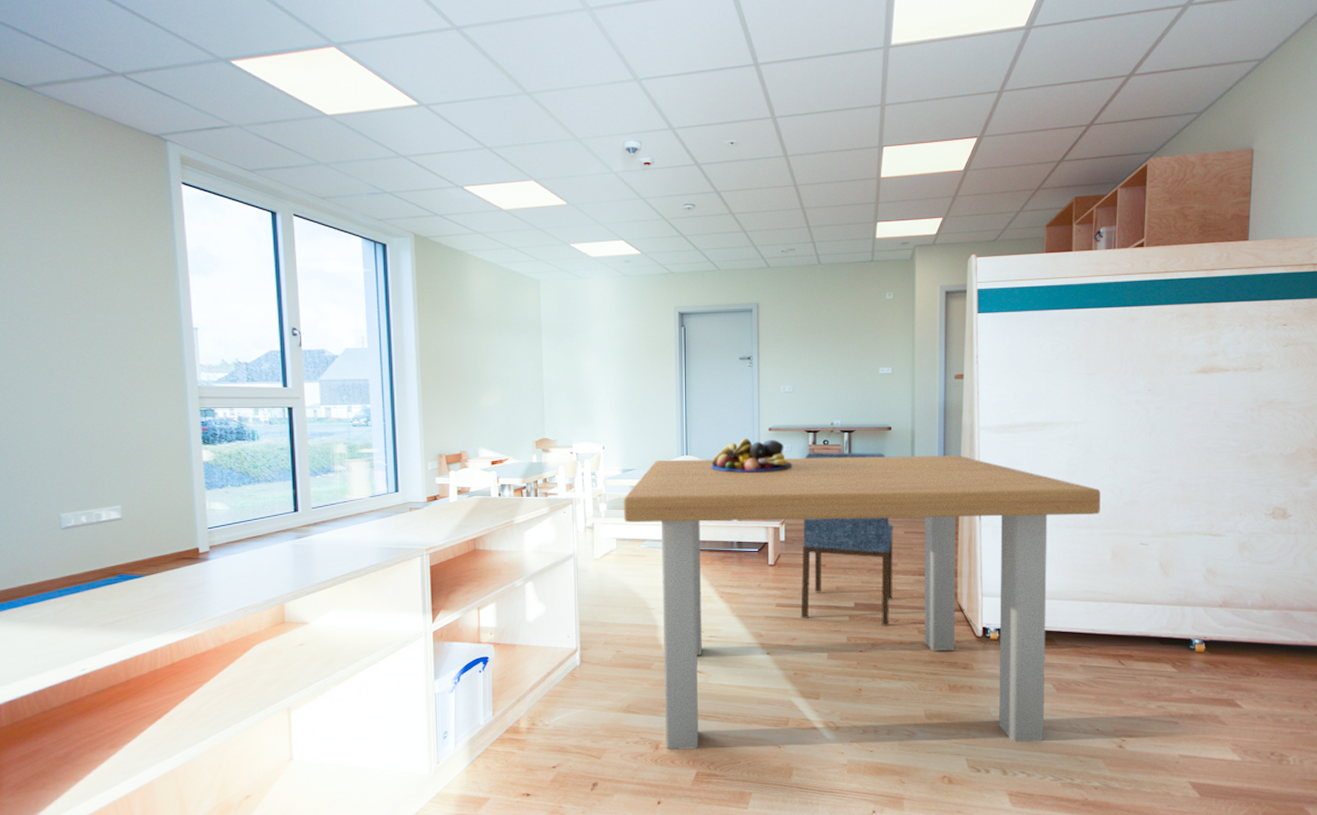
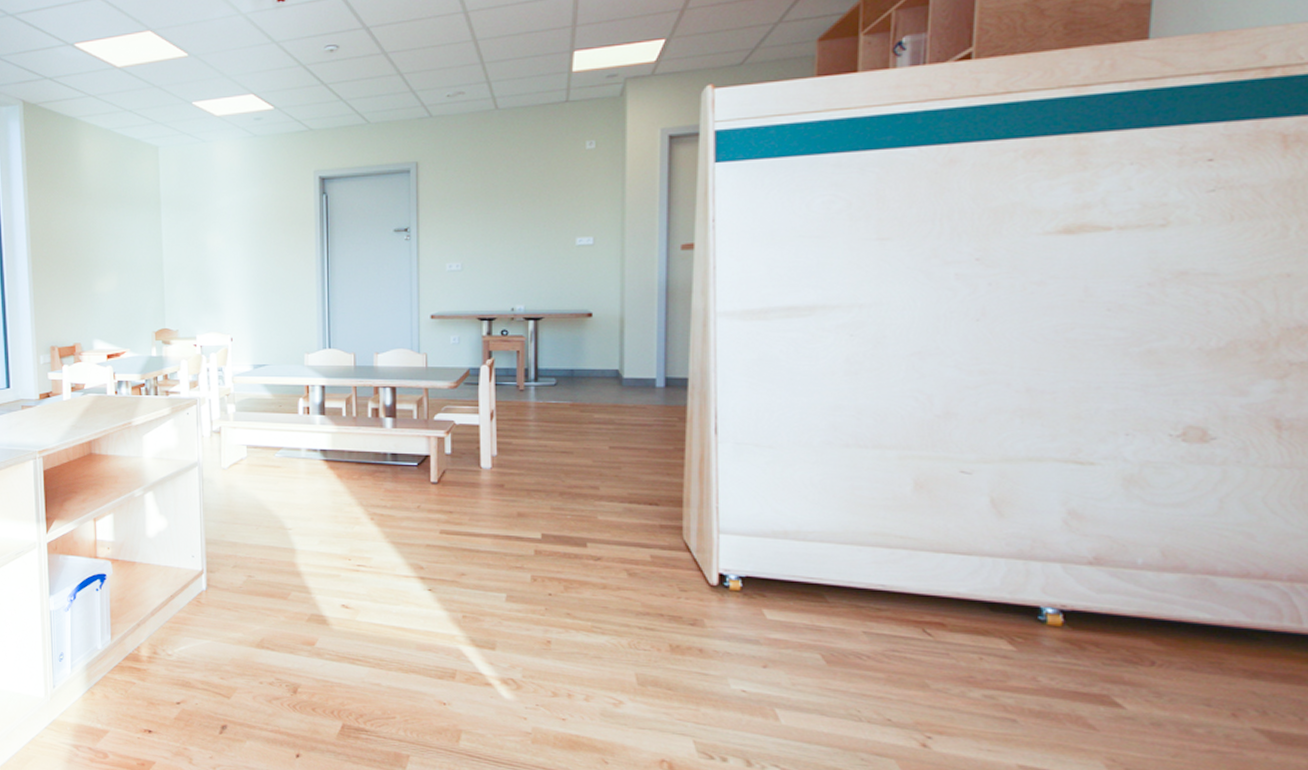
dining table: present [624,456,1101,750] -> none [255,350,898,729]
fruit bowl: present [711,438,792,473] -> none [359,327,461,370]
dining chair: present [801,452,894,626] -> none [471,345,596,565]

